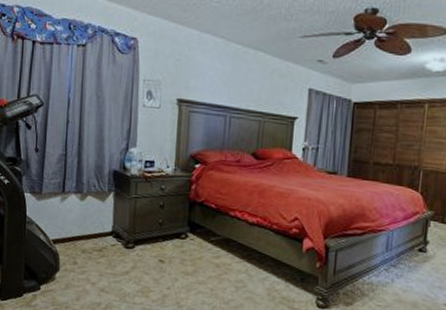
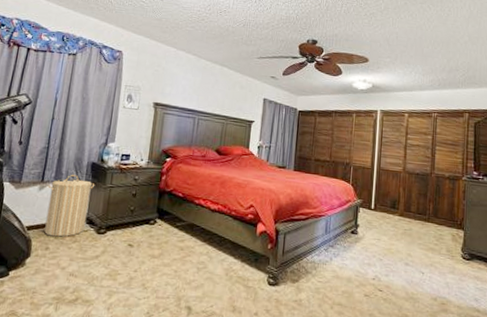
laundry hamper: none [69,183,119,252] -> present [44,174,95,237]

